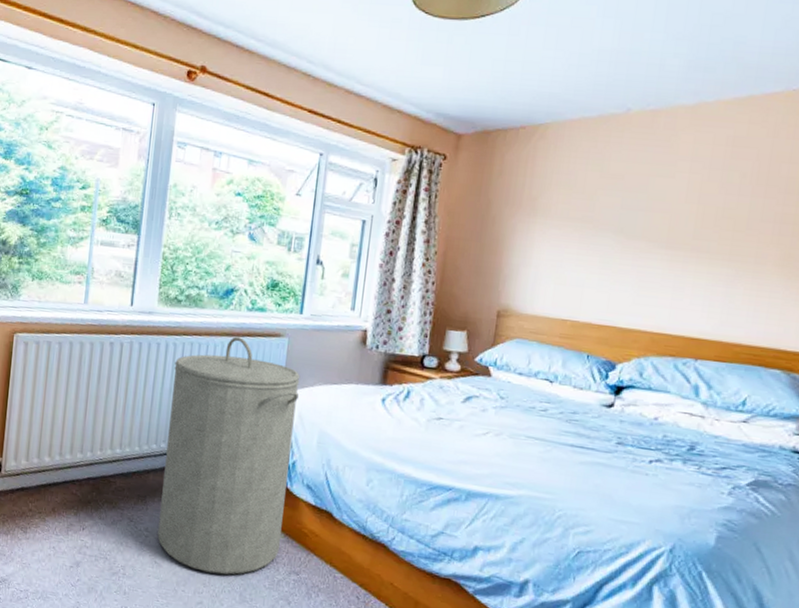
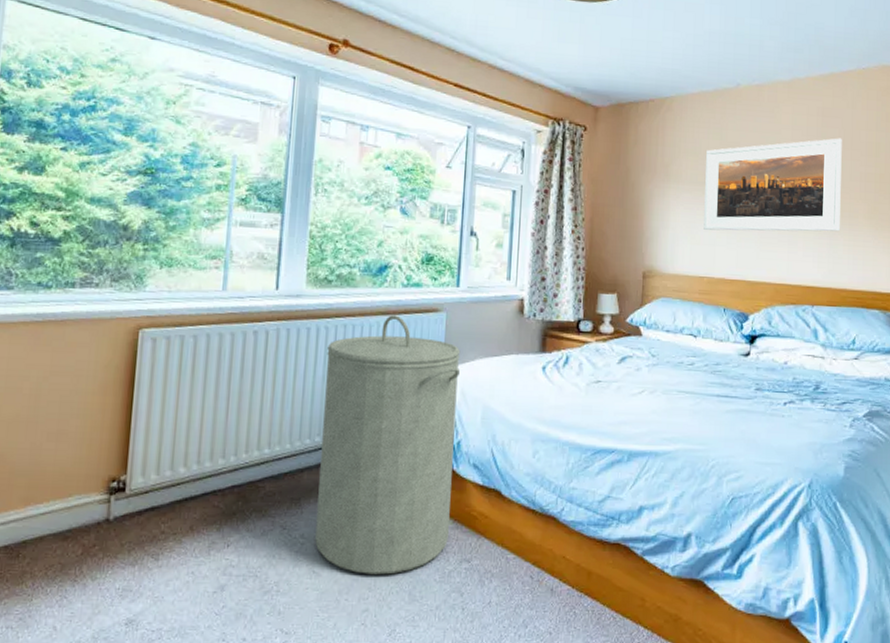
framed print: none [571,171,756,279] -> present [704,138,842,232]

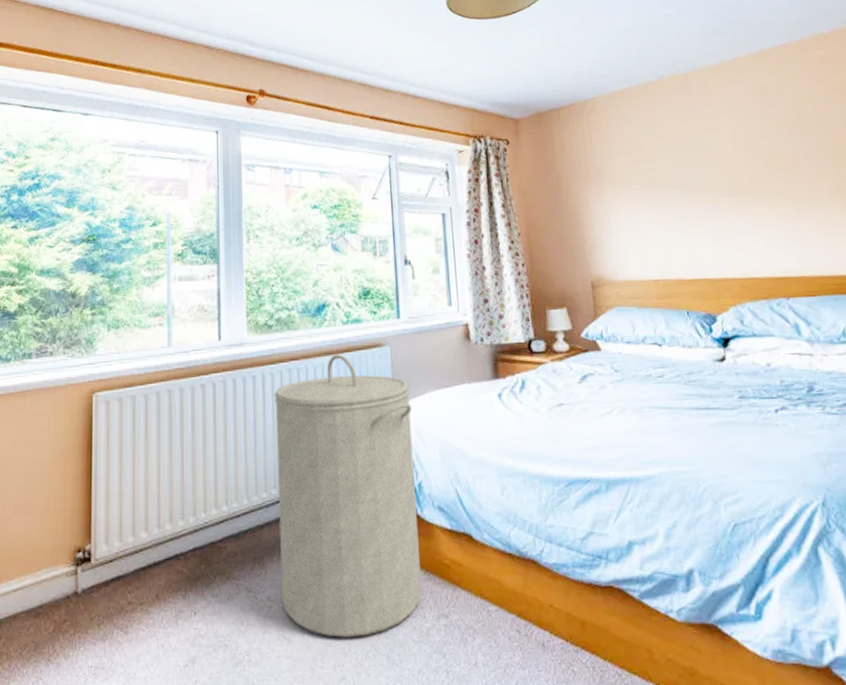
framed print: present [704,138,842,232] -> none [639,115,803,230]

